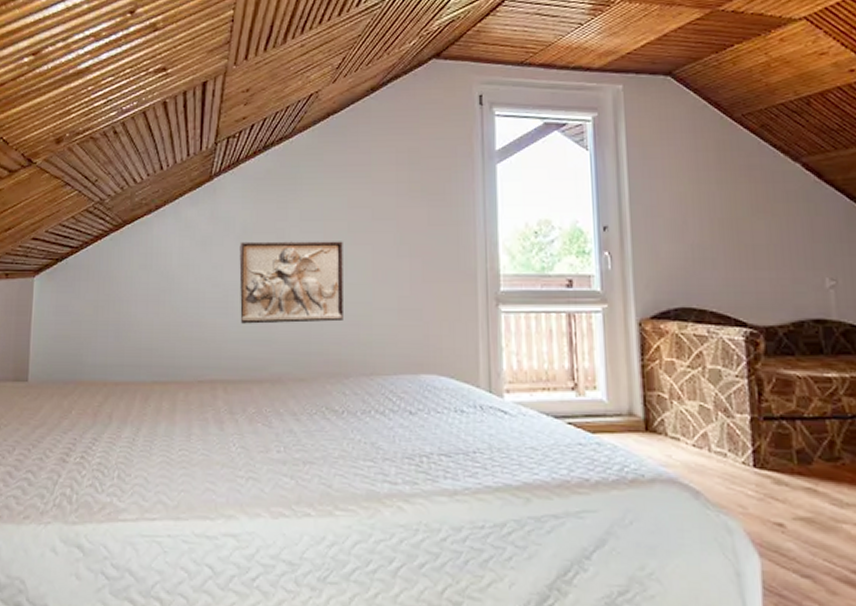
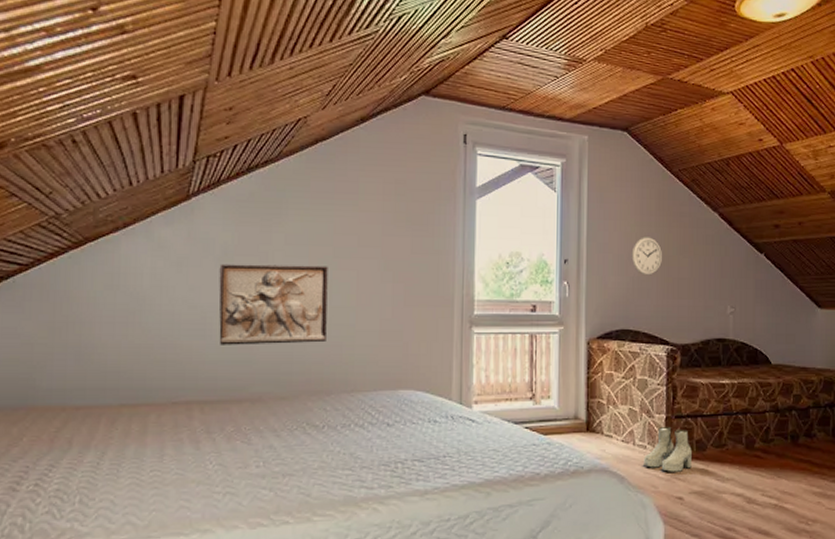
wall clock: none [687,196,730,242] -> present [631,237,663,276]
boots: none [724,429,793,490] -> present [644,426,692,472]

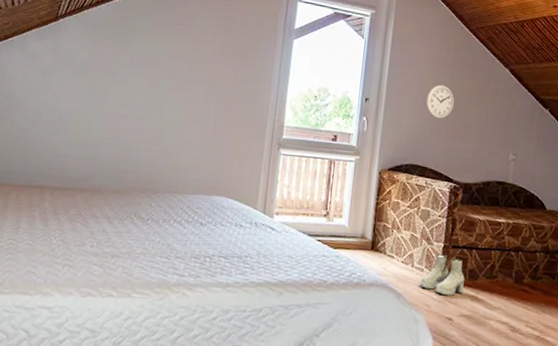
wall relief: present [218,264,328,345] -> none [70,75,164,149]

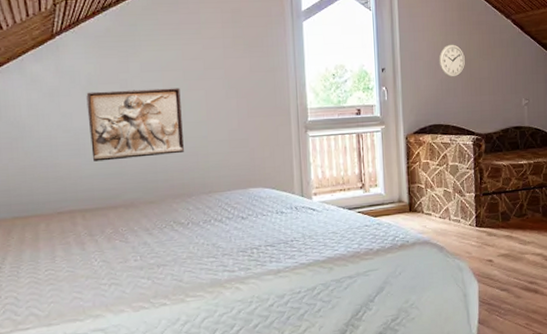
wall relief: none [70,75,164,149] -> present [86,88,184,162]
boots: present [419,253,465,296] -> none [458,202,498,240]

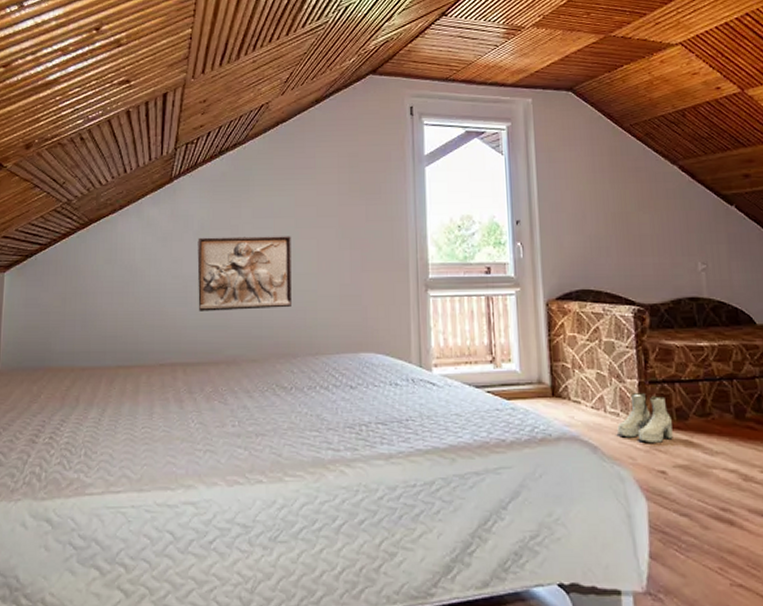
wall clock: present [438,44,466,78] -> none [586,194,621,233]
boots: none [458,202,498,240] -> present [617,392,673,443]

